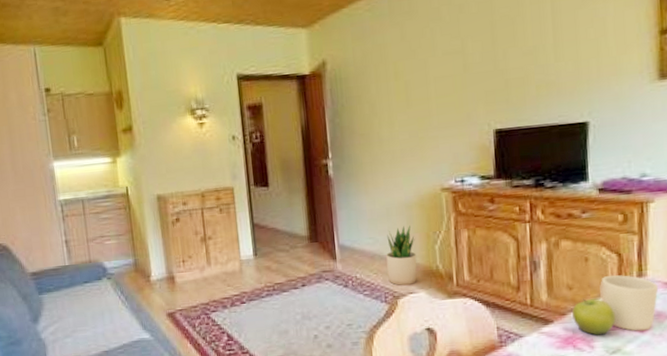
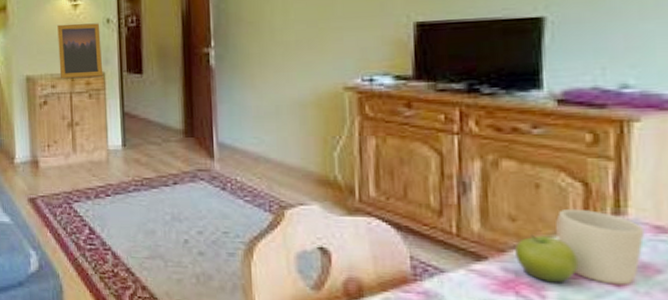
picture frame: none [185,140,232,196] -> present [57,23,104,79]
planter: present [386,226,417,286] -> none [273,127,310,194]

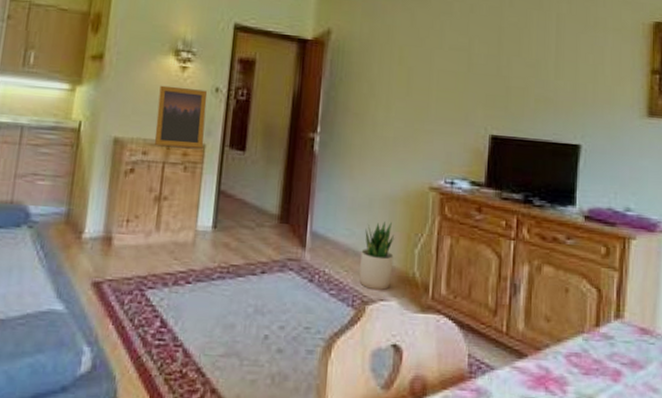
planter: none [273,127,310,194] -> present [359,222,395,290]
fruit: present [515,234,579,283] -> none [548,334,591,379]
mug: present [556,208,645,285] -> none [577,311,635,380]

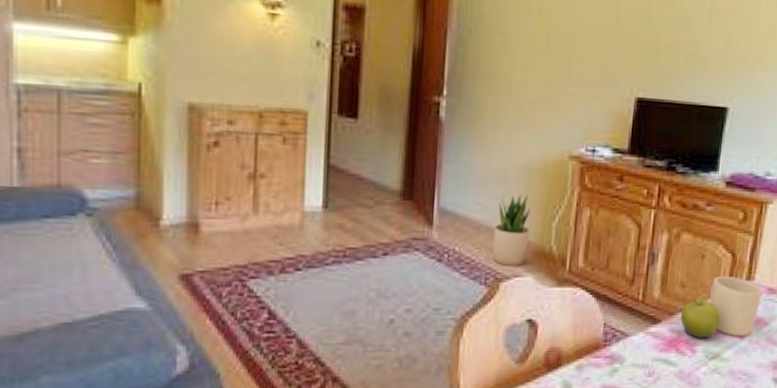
picture frame: present [154,85,207,148] -> none [242,37,306,116]
fruit: none [548,334,591,379] -> present [680,298,721,339]
mug: none [577,311,635,380] -> present [709,275,763,337]

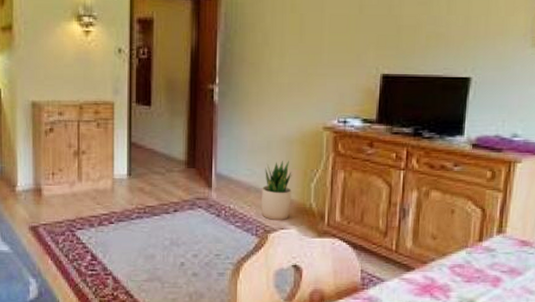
fruit: present [680,298,721,339] -> none [433,249,473,286]
mug: present [709,275,763,337] -> none [461,229,515,285]

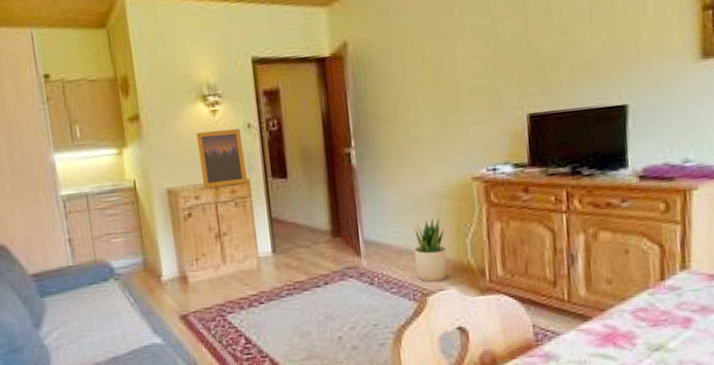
picture frame: none [67,50,113,107] -> present [196,128,248,189]

